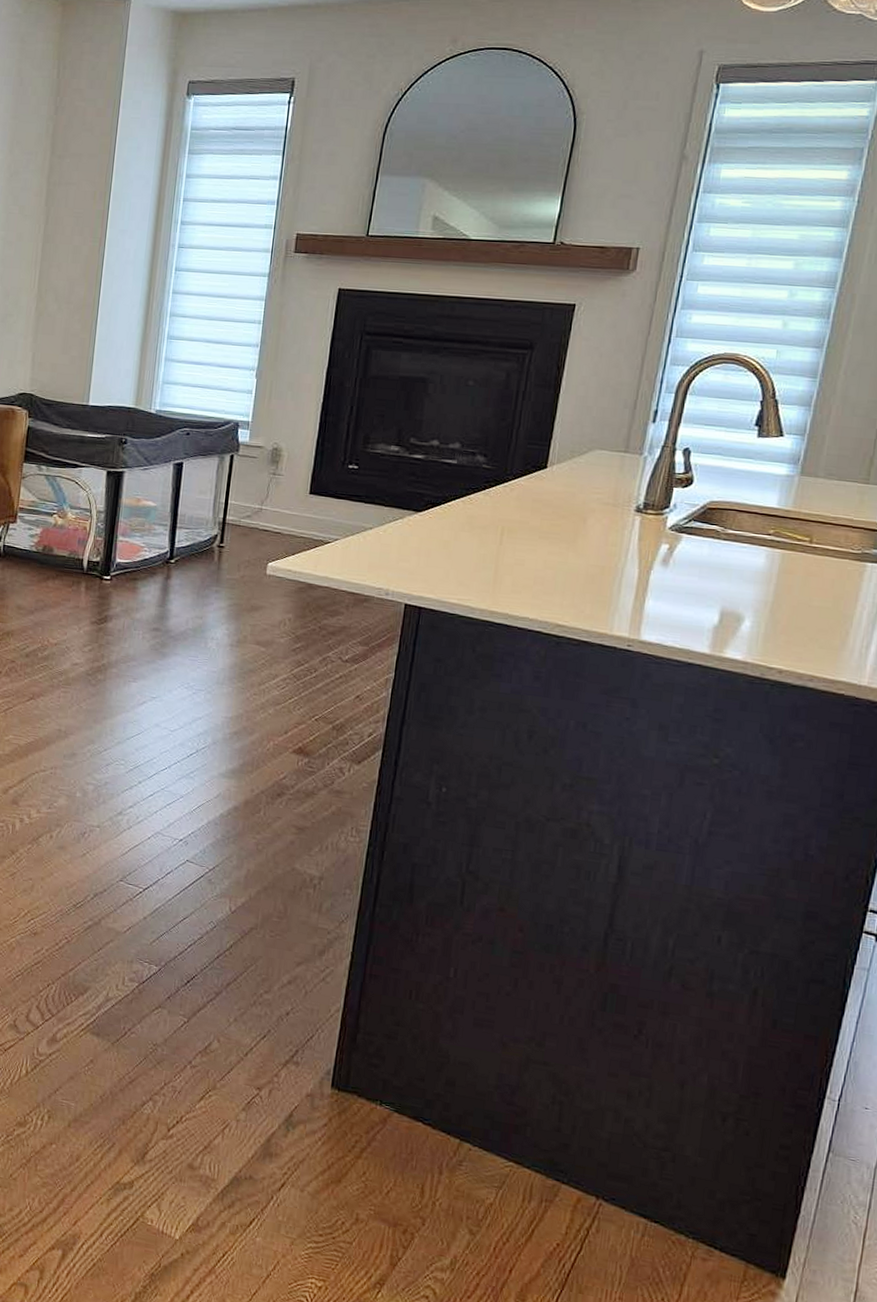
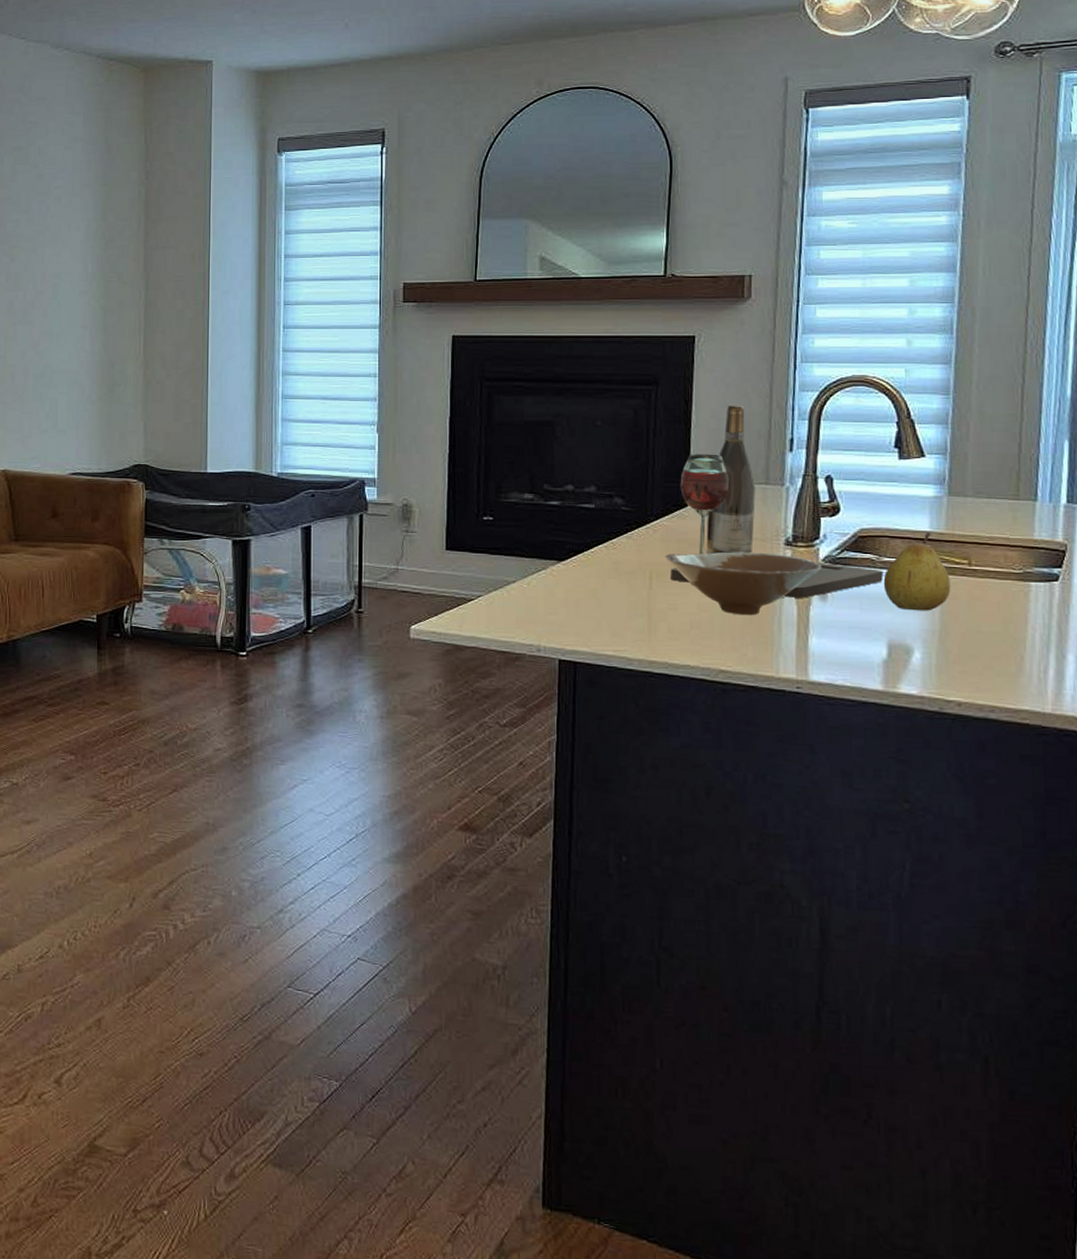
bowl: none [518,512,668,576] -> present [665,552,822,616]
cutting board: none [521,526,726,563] -> present [671,562,883,598]
wineglass: none [541,418,591,515] -> present [680,453,730,555]
wine bottle: none [557,374,615,517] -> present [705,406,755,555]
fruit: none [724,508,790,583] -> present [883,532,951,611]

